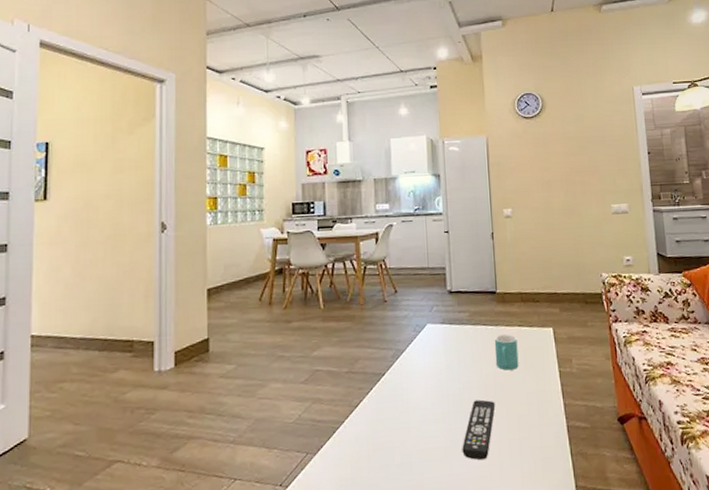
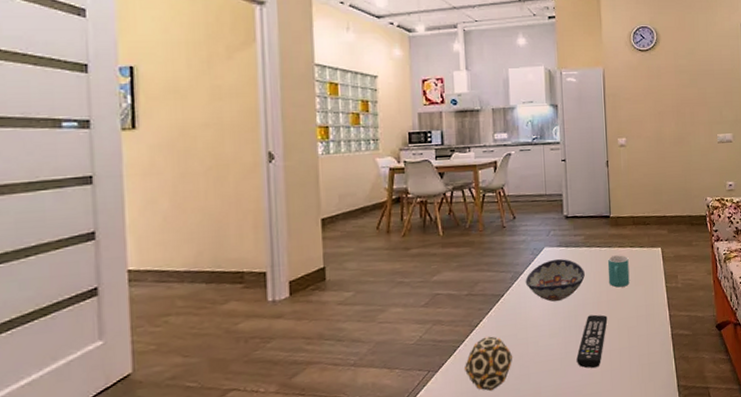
decorative ball: none [343,418,395,480] -> present [464,336,513,391]
decorative bowl: none [407,336,470,383] -> present [525,258,585,302]

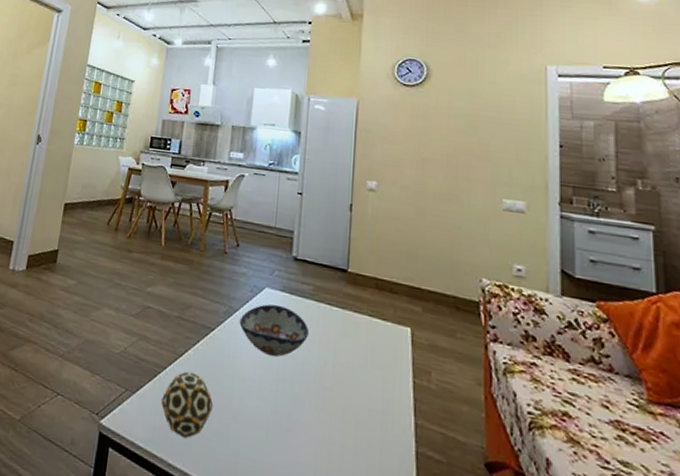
remote control: present [576,314,608,368] -> none [285,386,331,459]
mug: present [607,255,630,288] -> none [336,320,366,365]

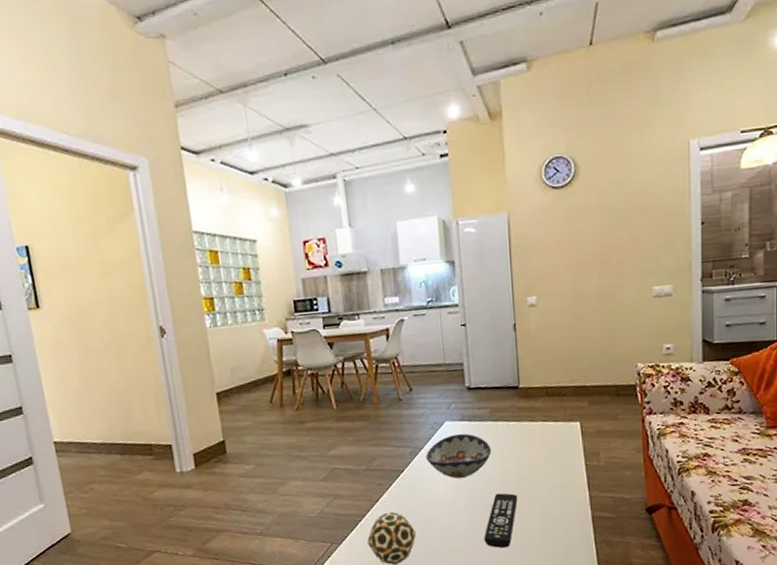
remote control: none [285,386,331,459] -> present [484,493,518,548]

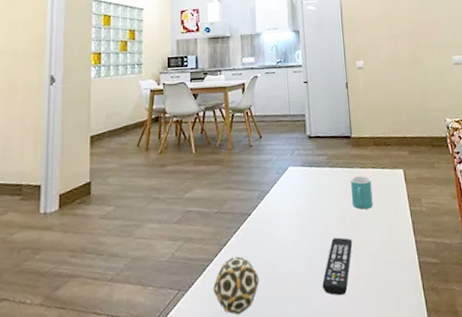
decorative bowl: present [425,433,491,479] -> none [271,178,328,222]
mug: none [516,429,543,465] -> present [350,176,373,210]

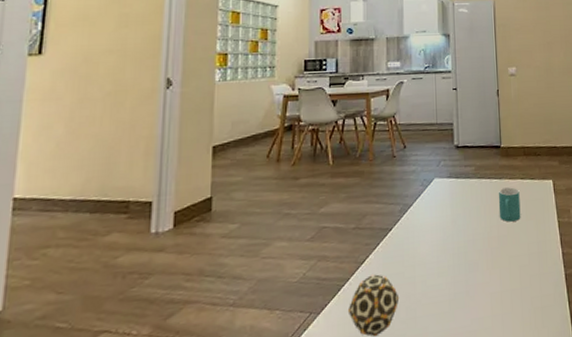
remote control: present [322,237,353,296] -> none [466,251,499,312]

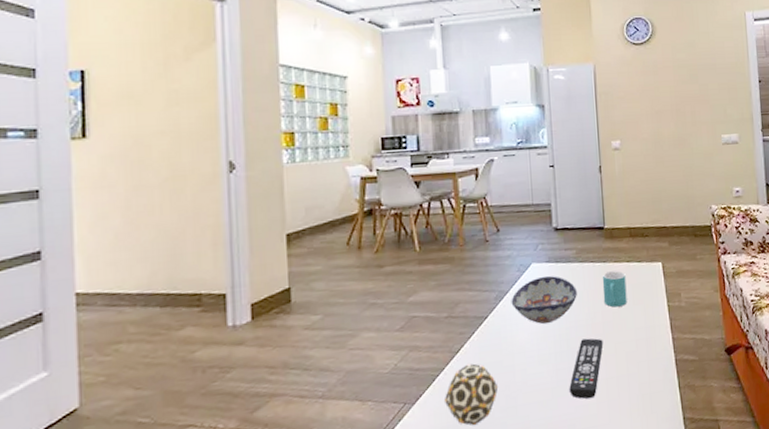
decorative bowl: none [414,190,475,237] -> present [511,275,577,324]
remote control: none [466,251,499,312] -> present [569,338,604,399]

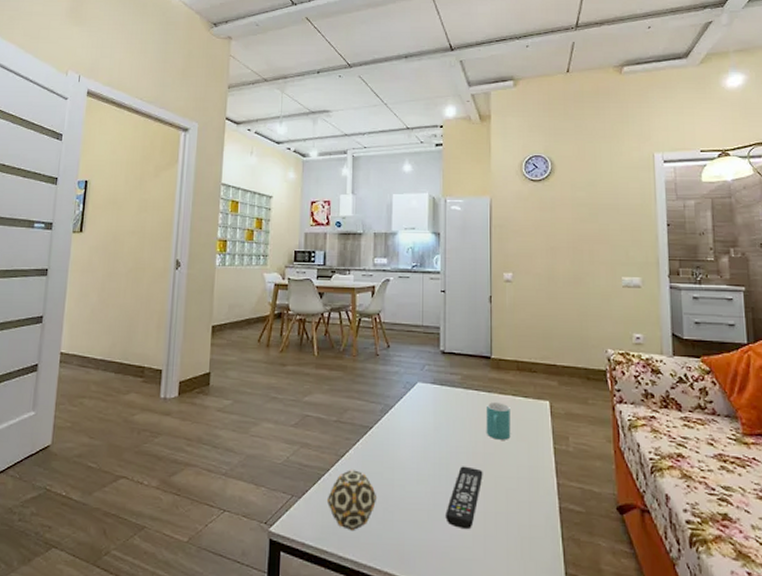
decorative bowl: present [511,275,577,324] -> none [395,396,459,444]

